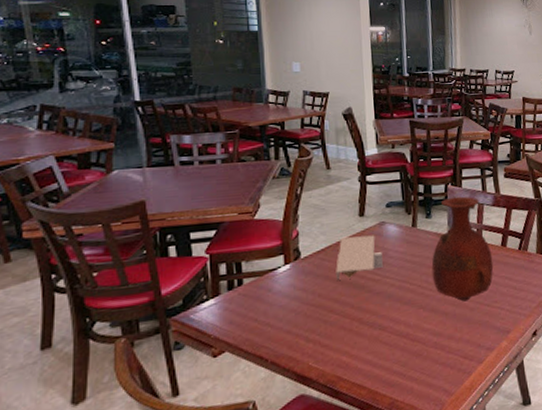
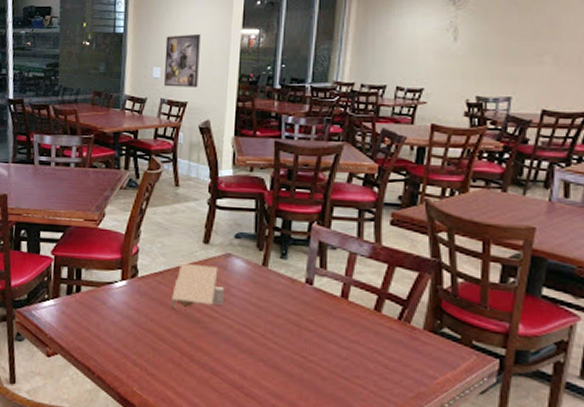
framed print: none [301,32,337,80] -> present [164,34,201,87]
vase: present [431,196,494,302] -> none [279,238,360,367]

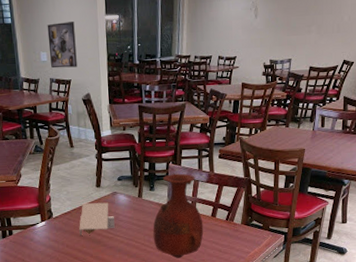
vase: none [279,238,360,367] -> present [153,173,204,258]

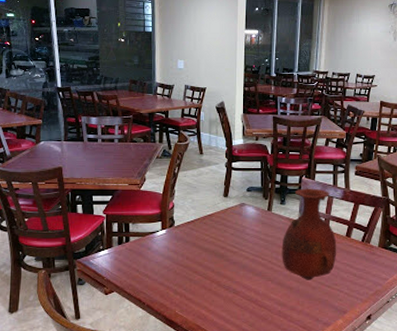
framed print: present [47,22,77,69] -> none [186,34,214,76]
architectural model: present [79,202,115,236] -> none [201,213,240,248]

